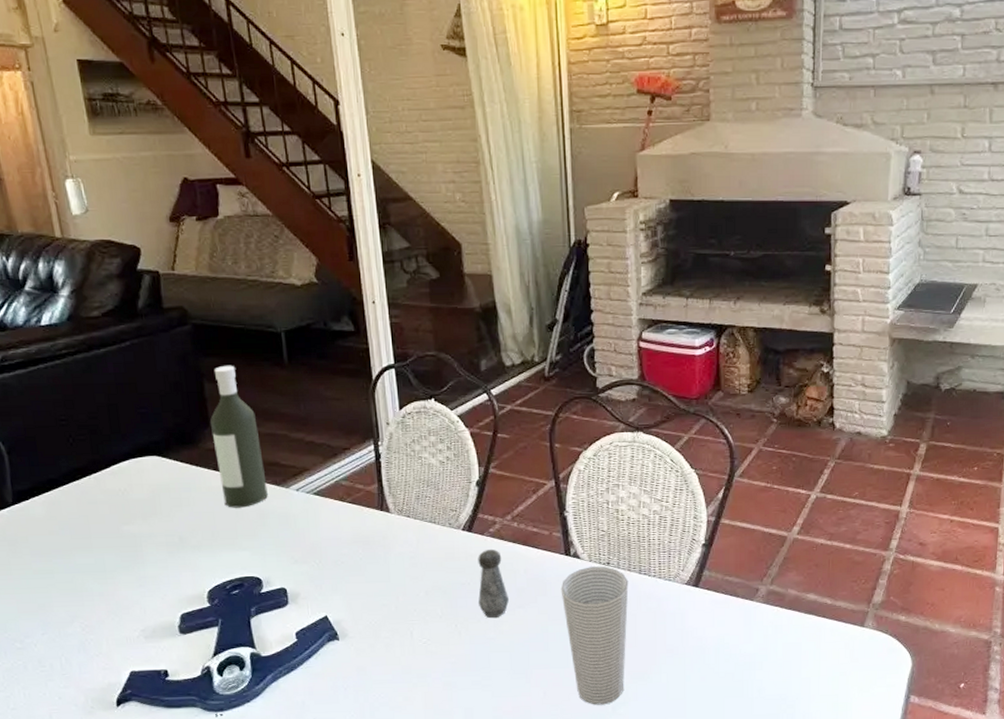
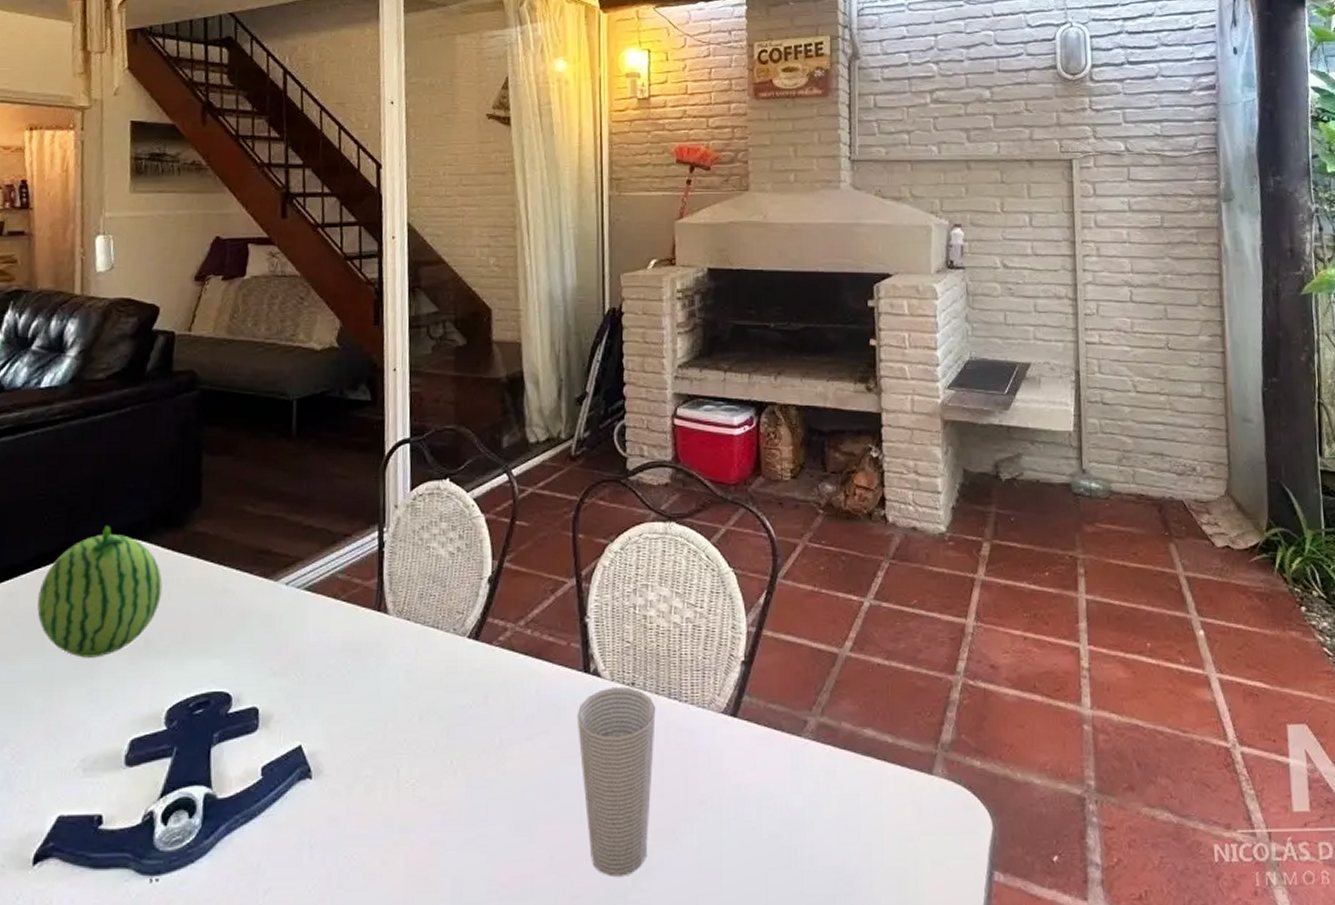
fruit: none [77,444,187,553] -> present [37,524,163,658]
bottle: present [210,365,268,508] -> none [202,435,254,605]
salt shaker: present [478,549,509,619] -> none [480,662,516,754]

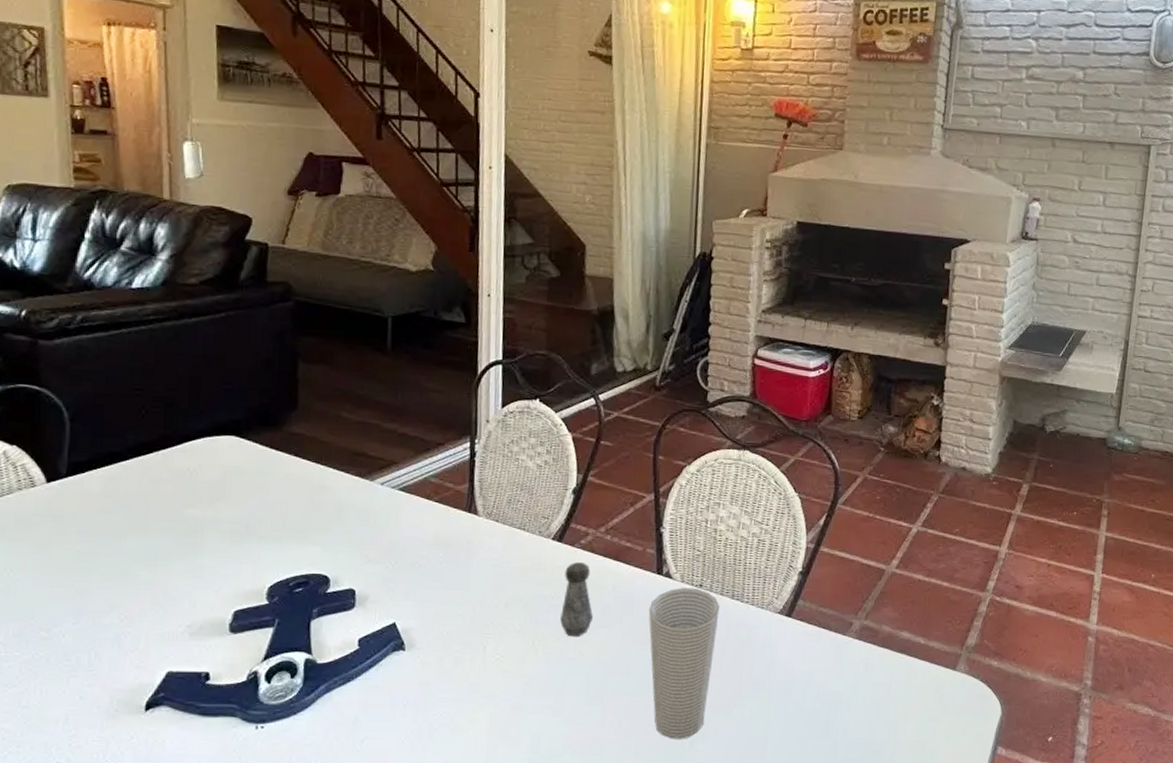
fruit: present [37,524,163,658] -> none [139,421,261,539]
salt shaker: none [480,662,516,754] -> present [560,561,593,637]

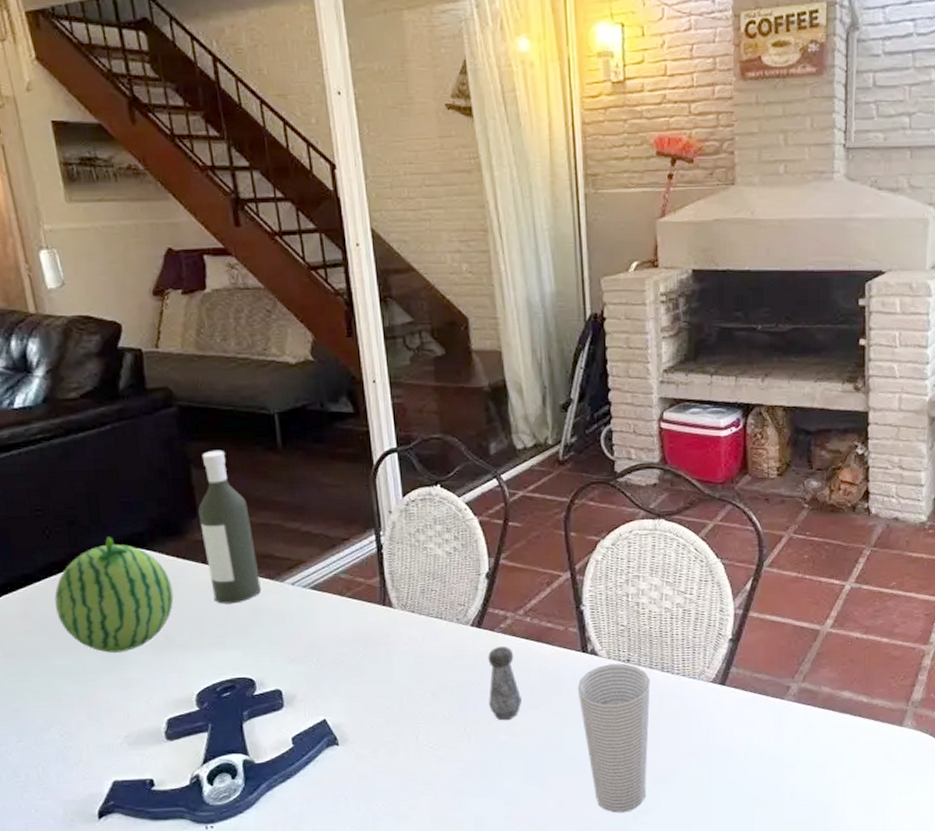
fruit: none [139,421,261,539] -> present [54,536,174,653]
bottle: none [299,346,350,499] -> present [198,450,261,604]

